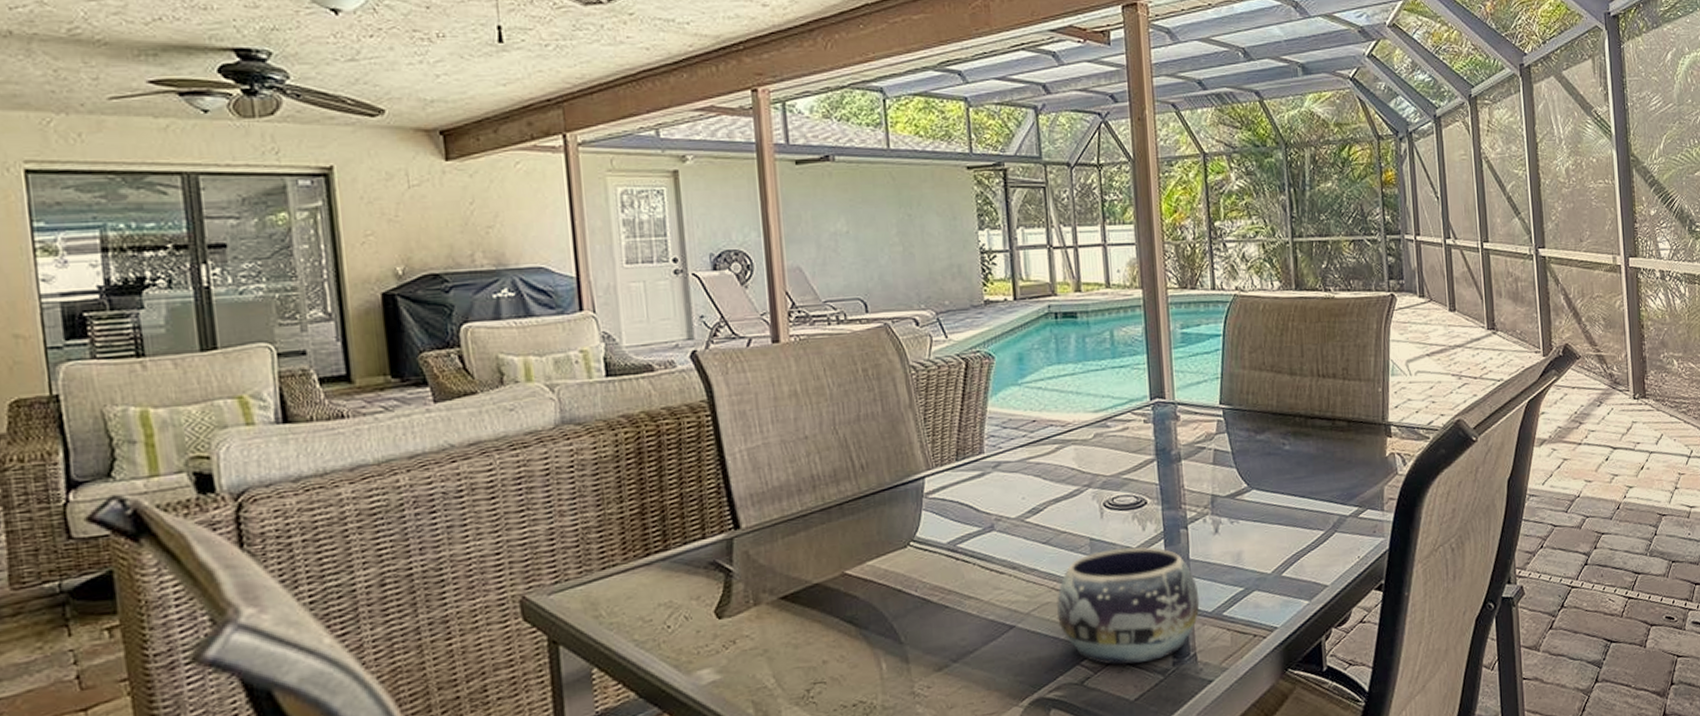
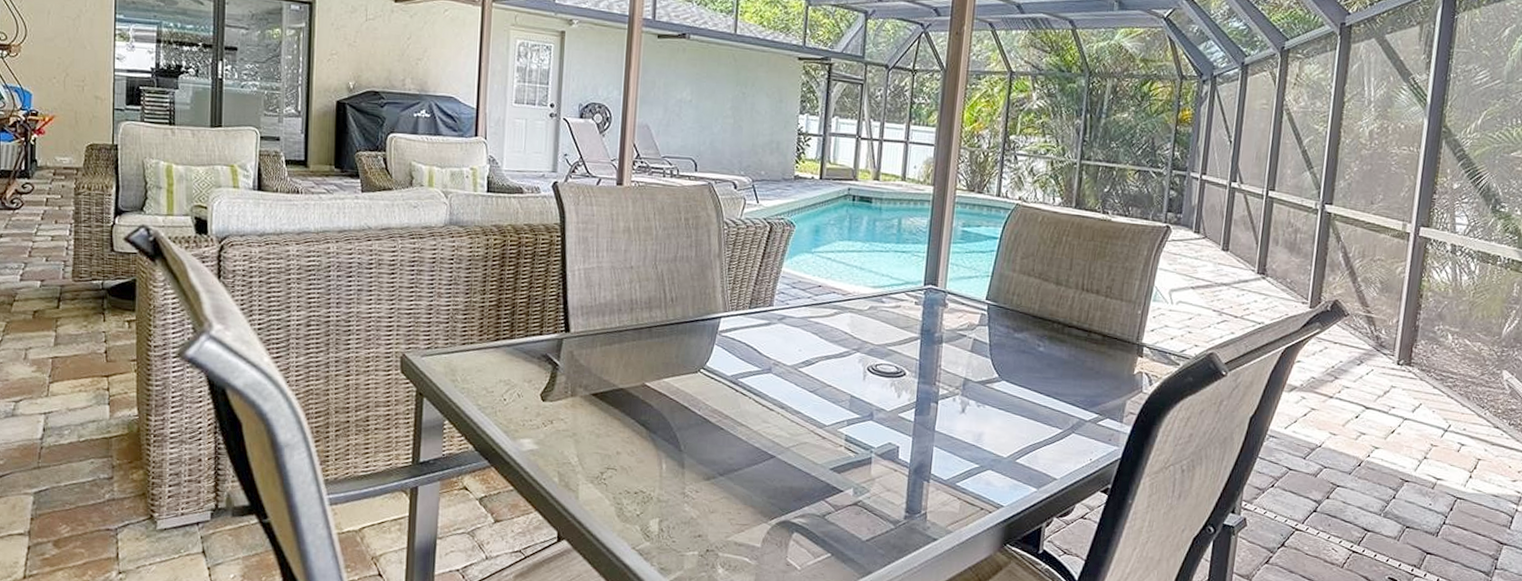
decorative bowl: present [1057,547,1200,665] -> none [812,408,938,511]

